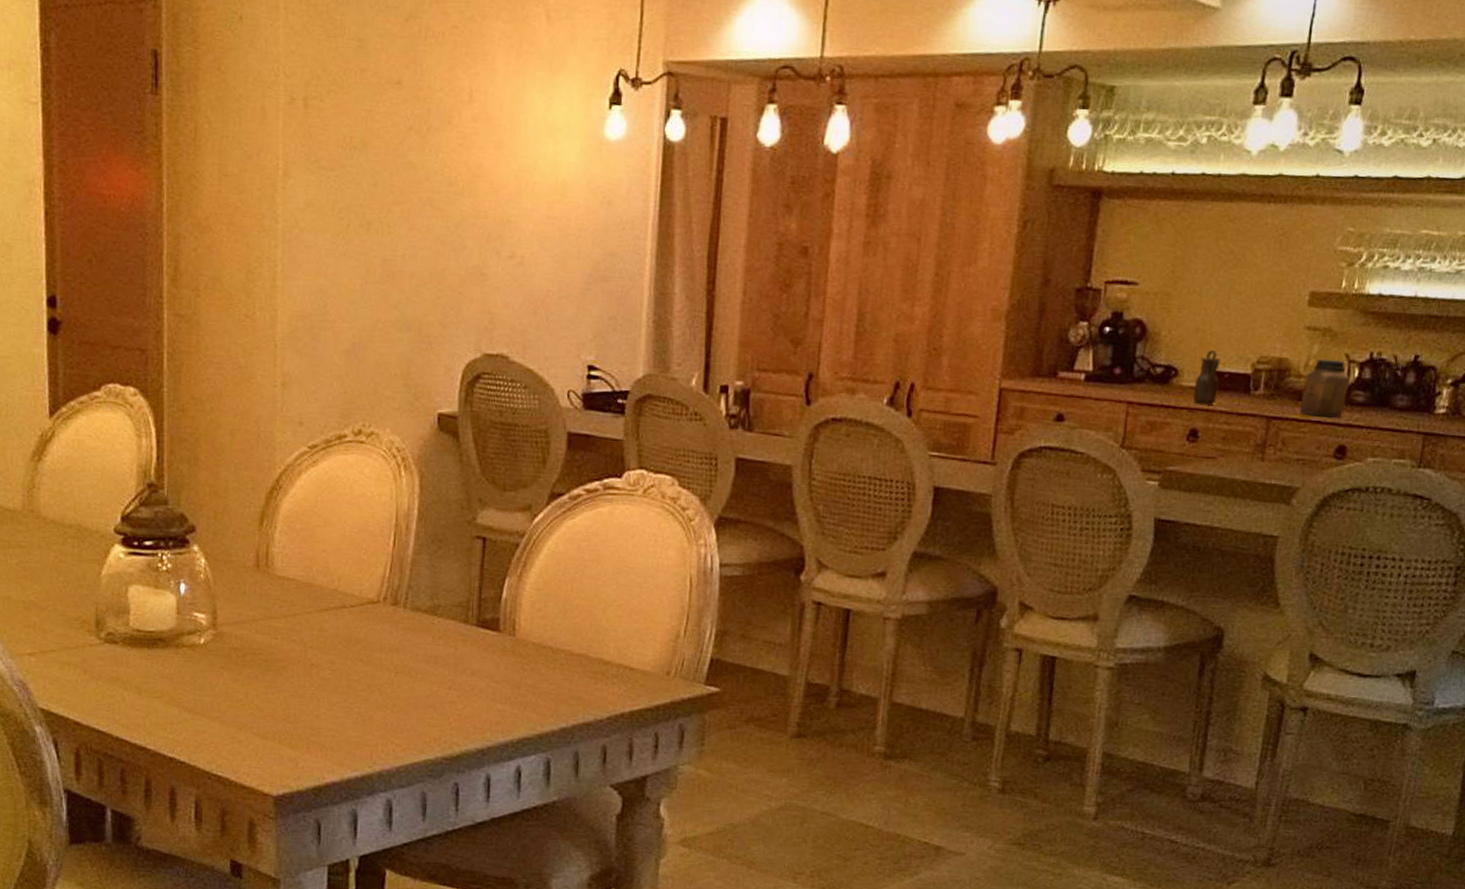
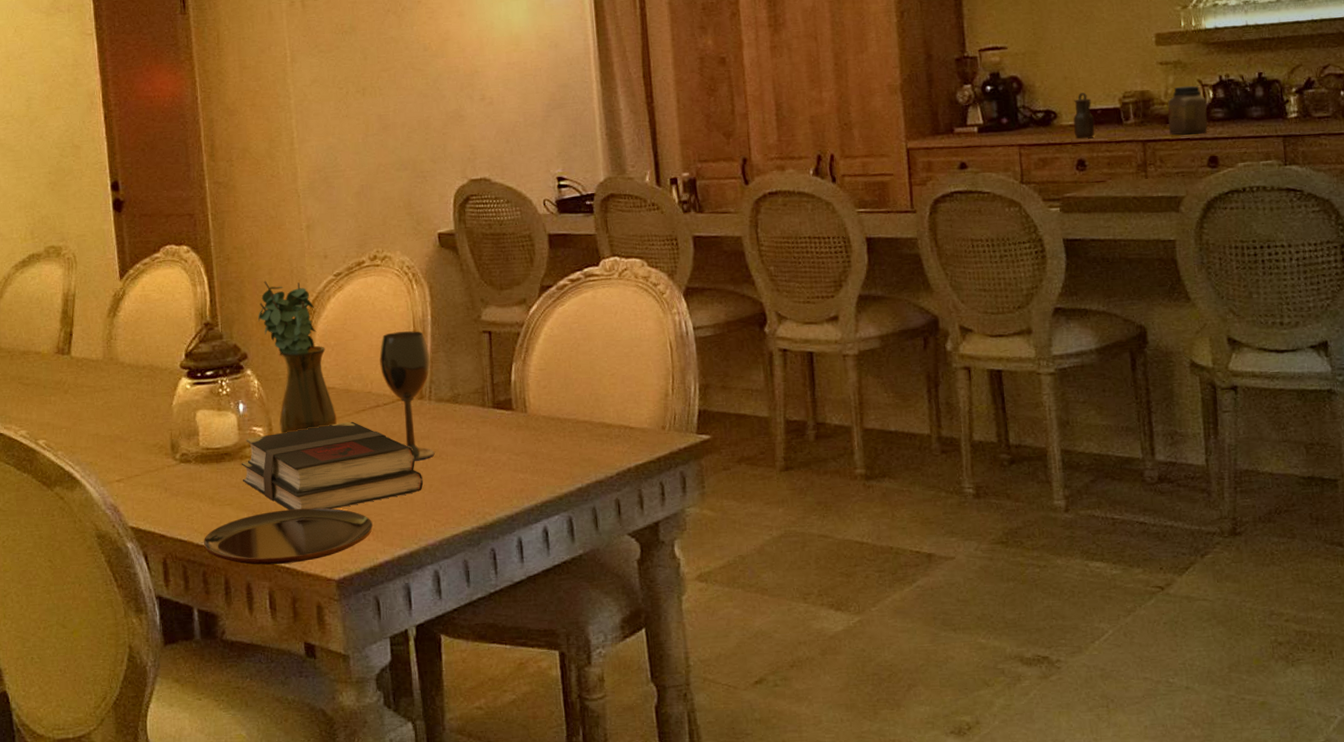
plate: none [124,710,322,772] -> present [203,507,373,565]
book: none [176,620,387,717] -> present [241,421,424,511]
vase: none [211,442,295,625] -> present [257,281,338,433]
wine glass: none [351,523,411,674] -> present [379,331,435,460]

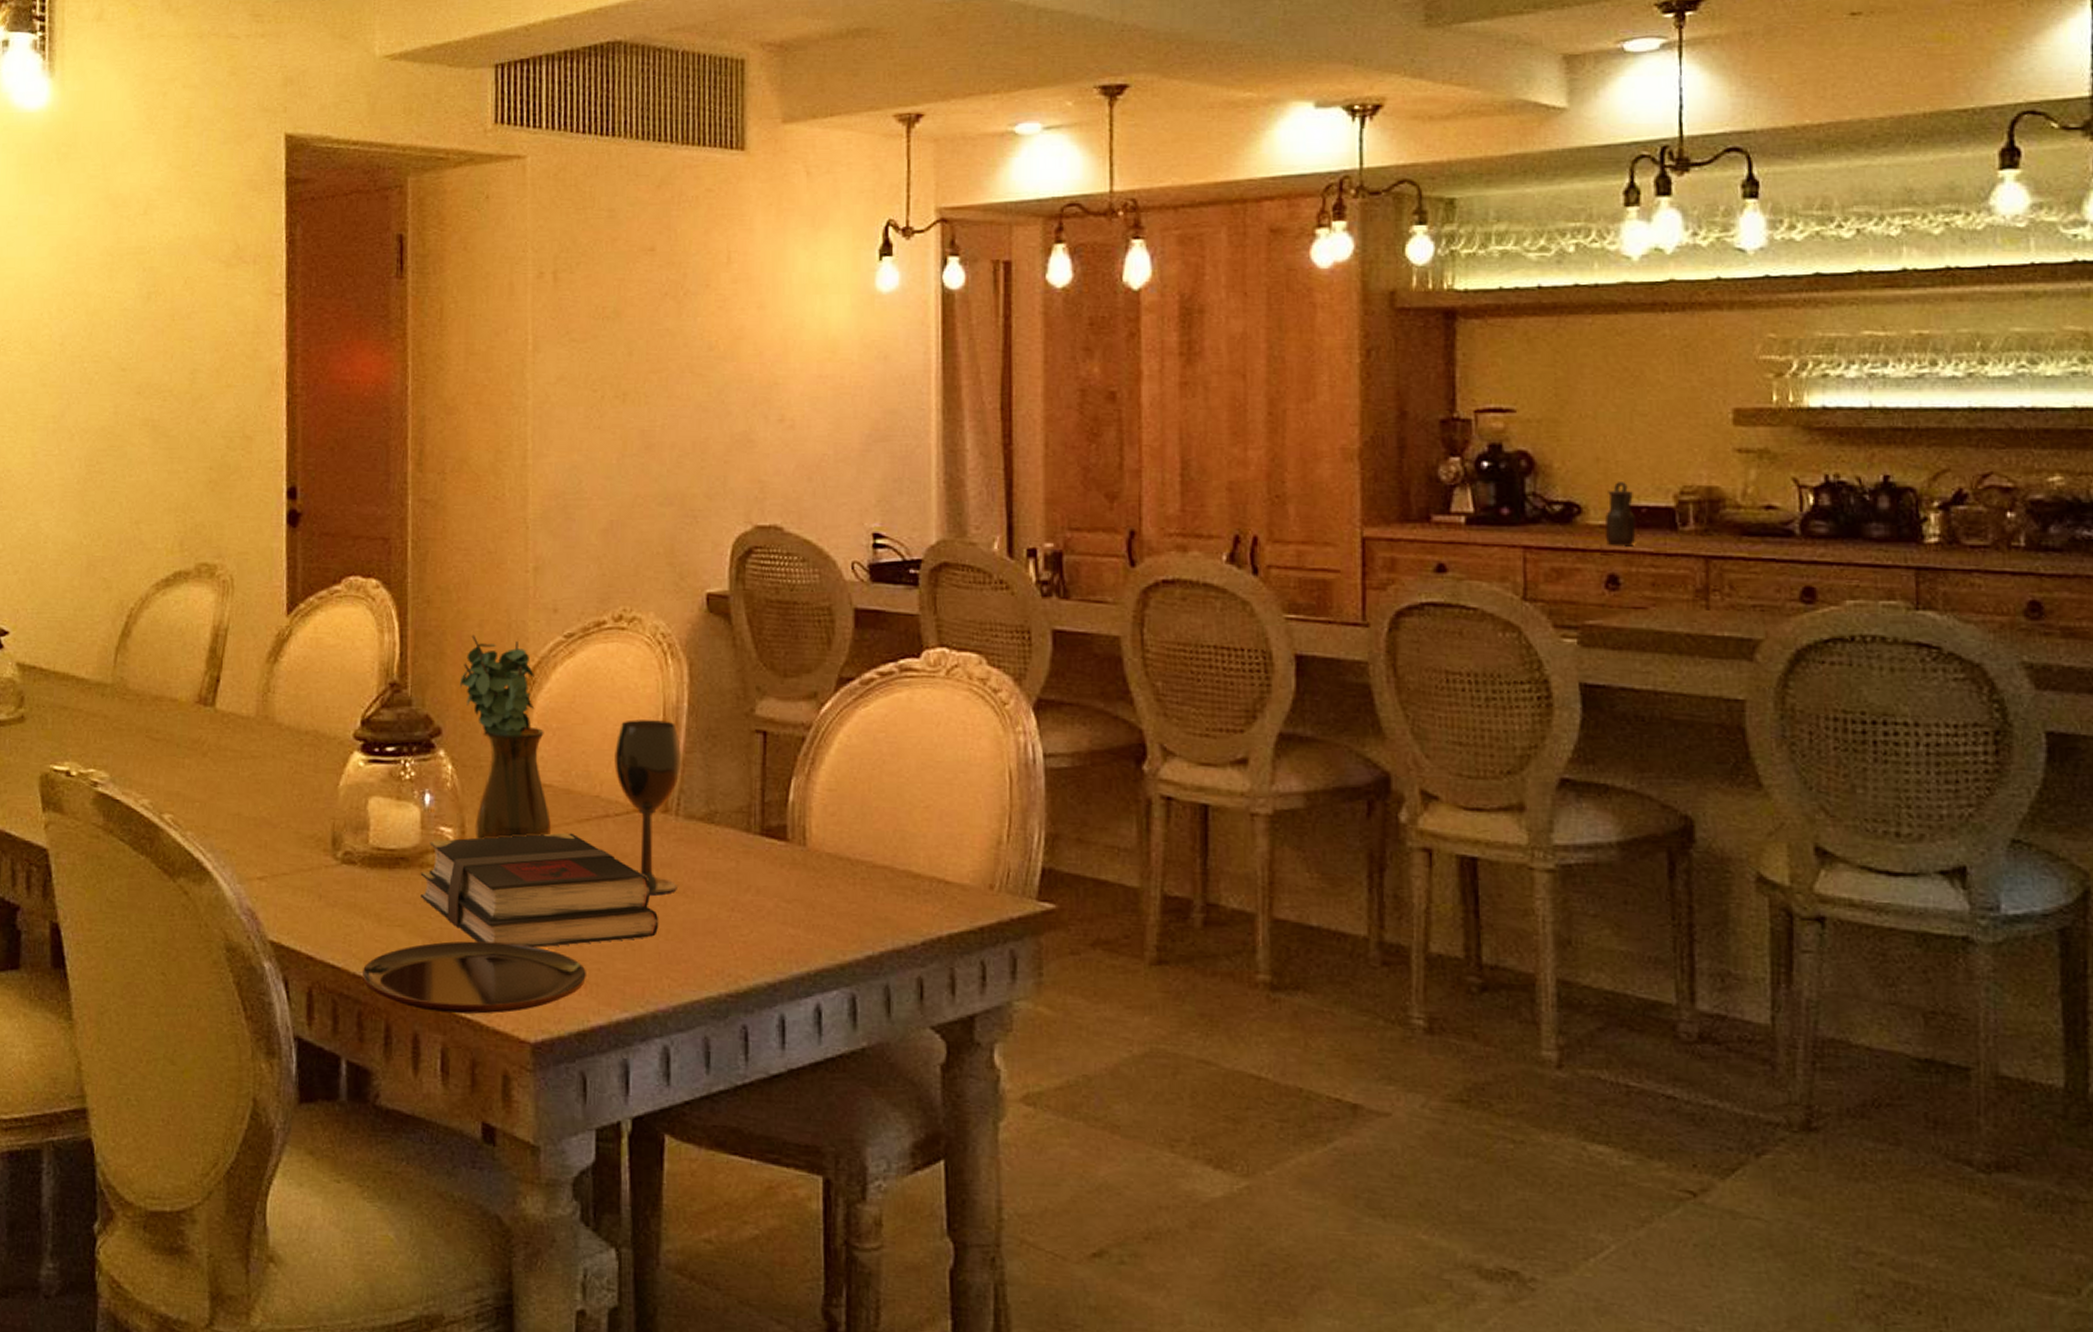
jar: present [1167,85,1208,135] -> none [1745,485,1804,552]

